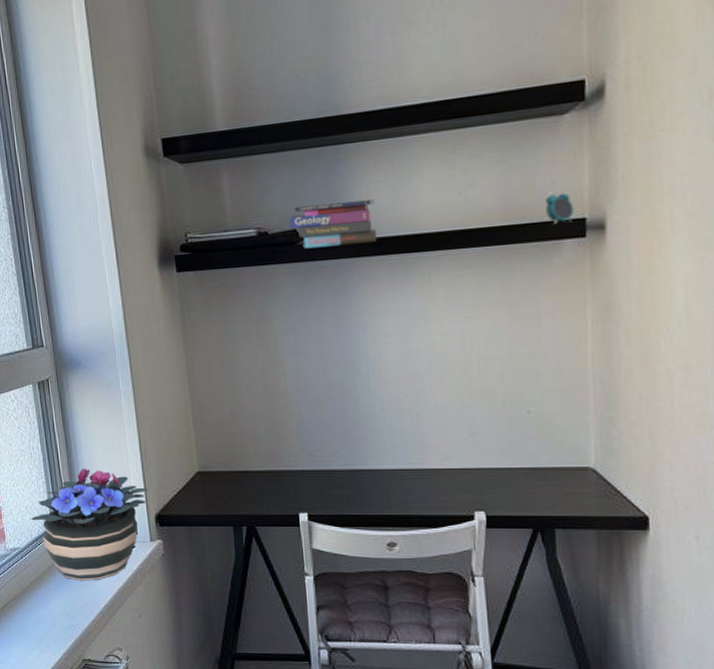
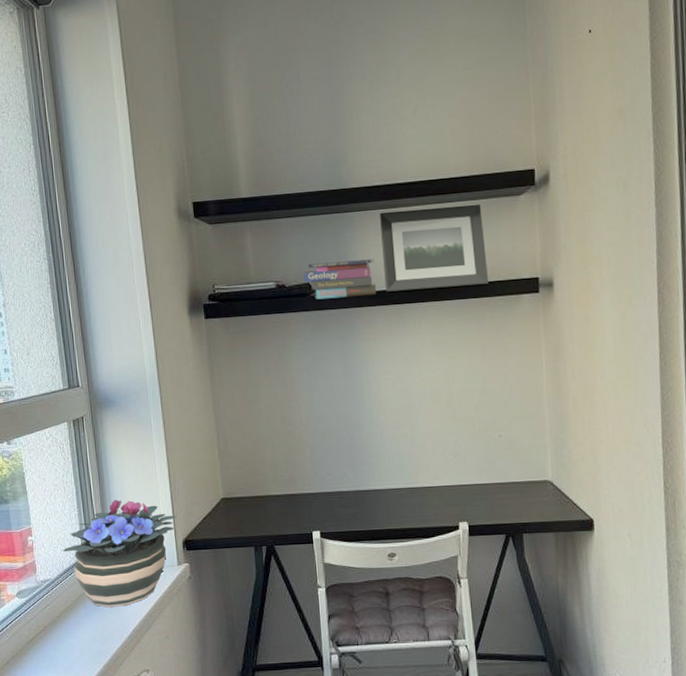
picture frame: none [382,127,519,240] -> present [380,204,489,293]
alarm clock: present [545,189,575,226] -> none [508,254,530,283]

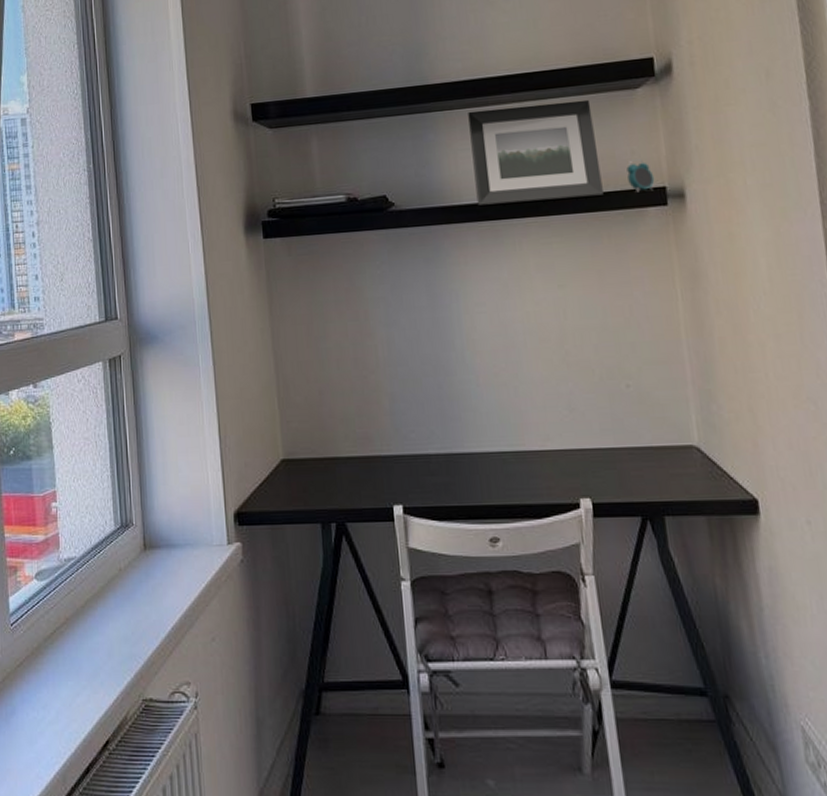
potted flower: present [63,499,177,607] -> none [92,458,227,597]
books: present [303,259,376,300] -> none [378,166,466,215]
alarm clock: none [508,254,530,283] -> present [626,159,655,194]

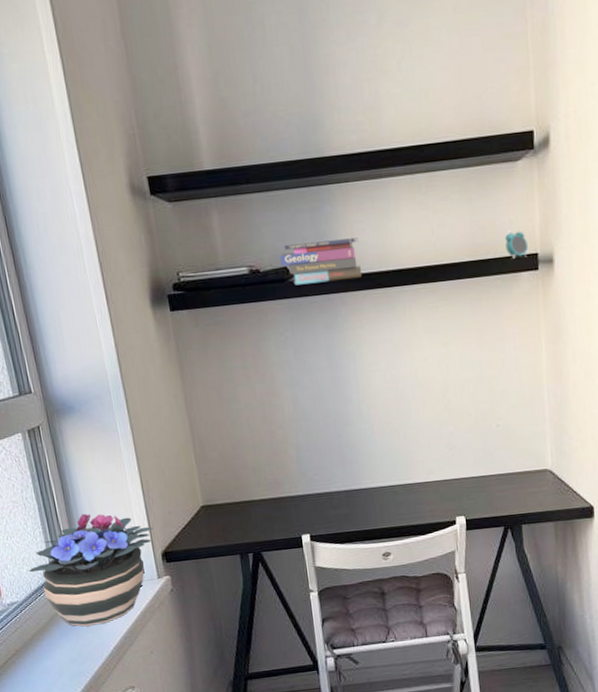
potted flower: none [92,458,227,597] -> present [29,513,153,627]
books: none [378,166,466,215] -> present [279,237,362,286]
picture frame: present [468,99,604,207] -> none [363,171,484,276]

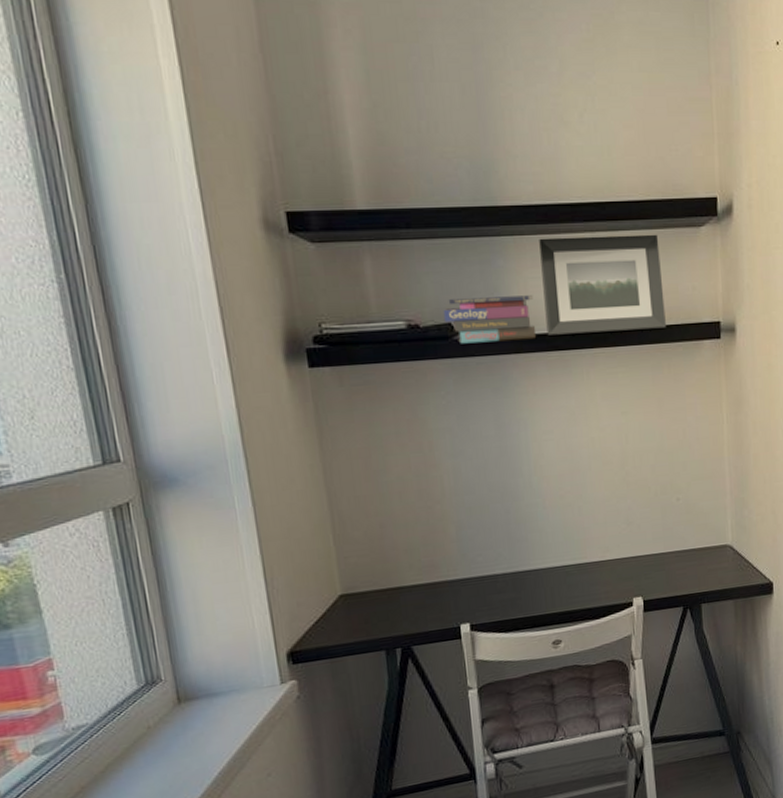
potted flower: present [29,513,153,627] -> none [106,608,277,751]
picture frame: none [363,171,484,276] -> present [539,234,666,337]
alarm clock: present [505,228,529,260] -> none [688,295,711,327]

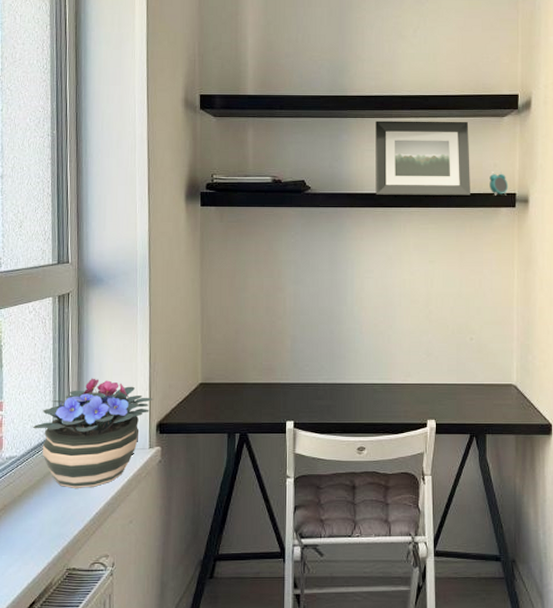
potted flower: none [106,608,277,751] -> present [33,378,153,488]
books: present [443,295,536,344] -> none [299,163,367,197]
alarm clock: none [688,295,711,327] -> present [489,171,509,197]

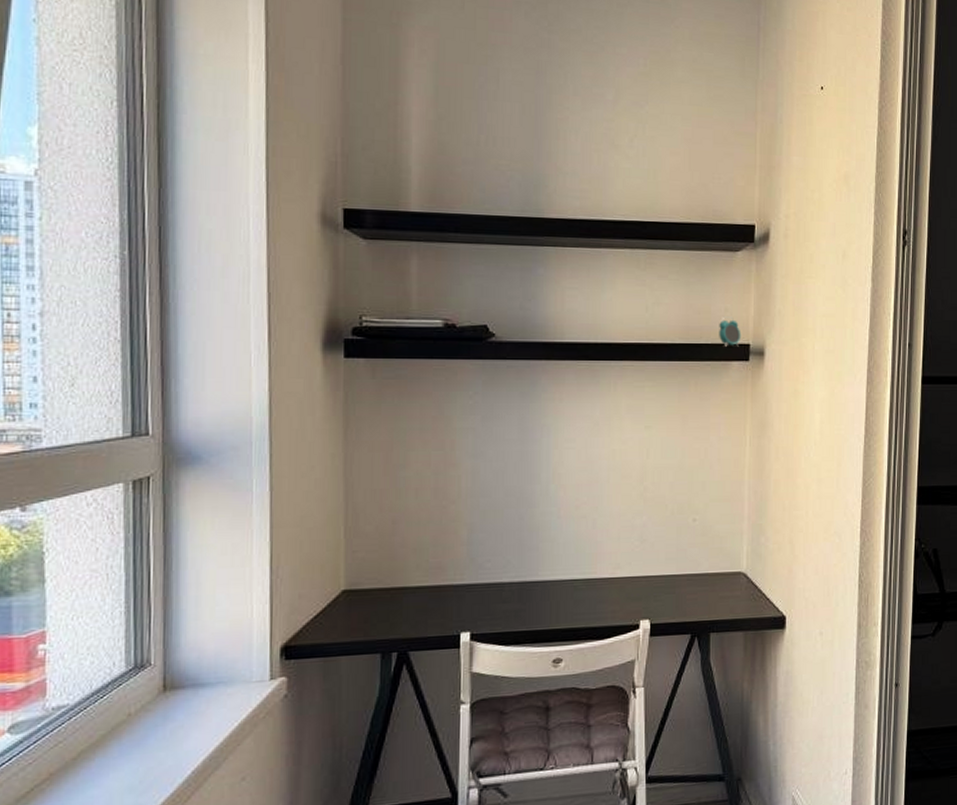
potted flower: present [33,378,153,488] -> none [95,591,276,742]
picture frame: present [375,120,470,197] -> none [579,251,696,348]

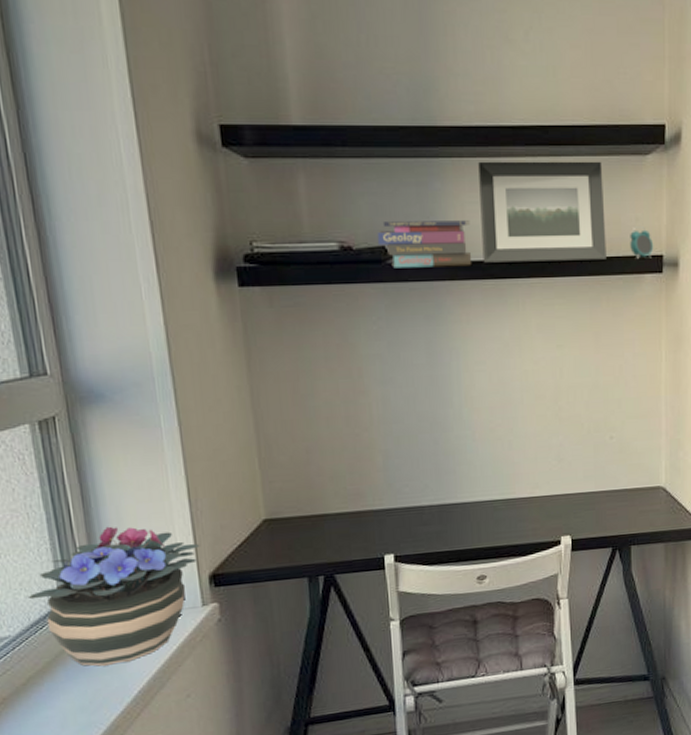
potted flower: none [95,591,276,742] -> present [29,526,200,667]
books: none [480,302,569,347] -> present [377,220,471,268]
picture frame: none [579,251,696,348] -> present [478,161,606,264]

